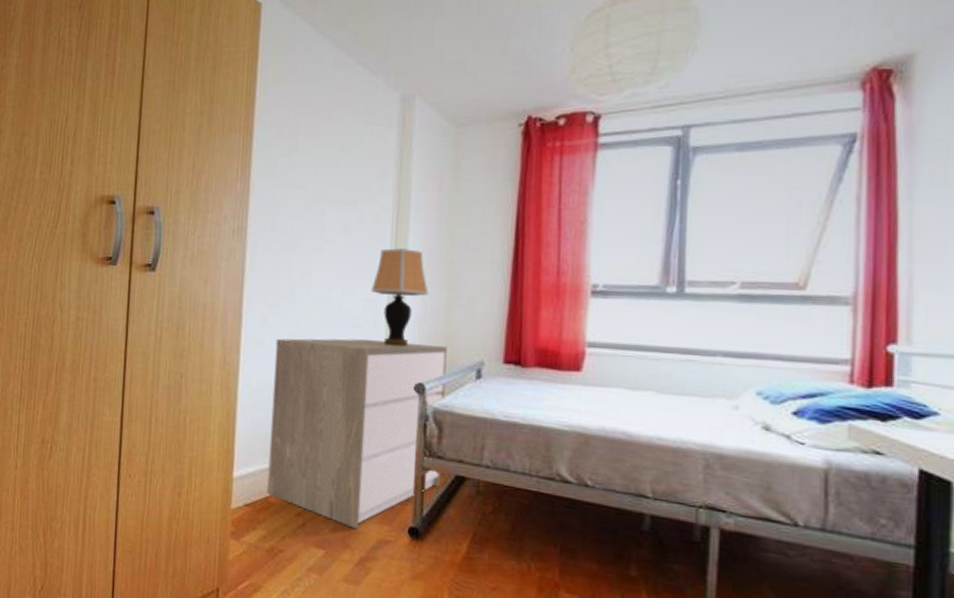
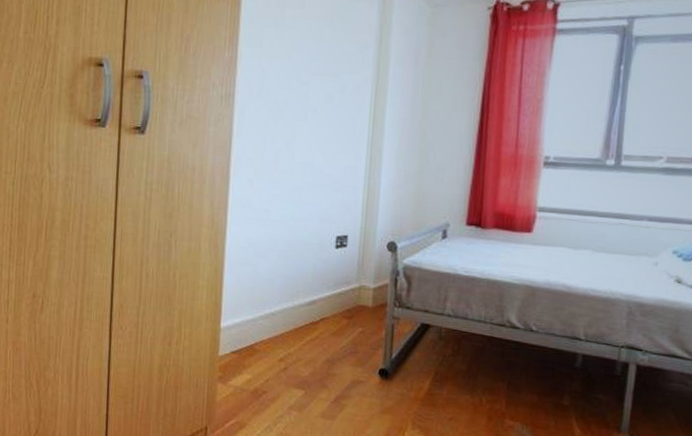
dresser: present [267,338,447,529] -> none [252,200,418,371]
table lamp: present [371,248,429,347] -> none [351,118,403,209]

